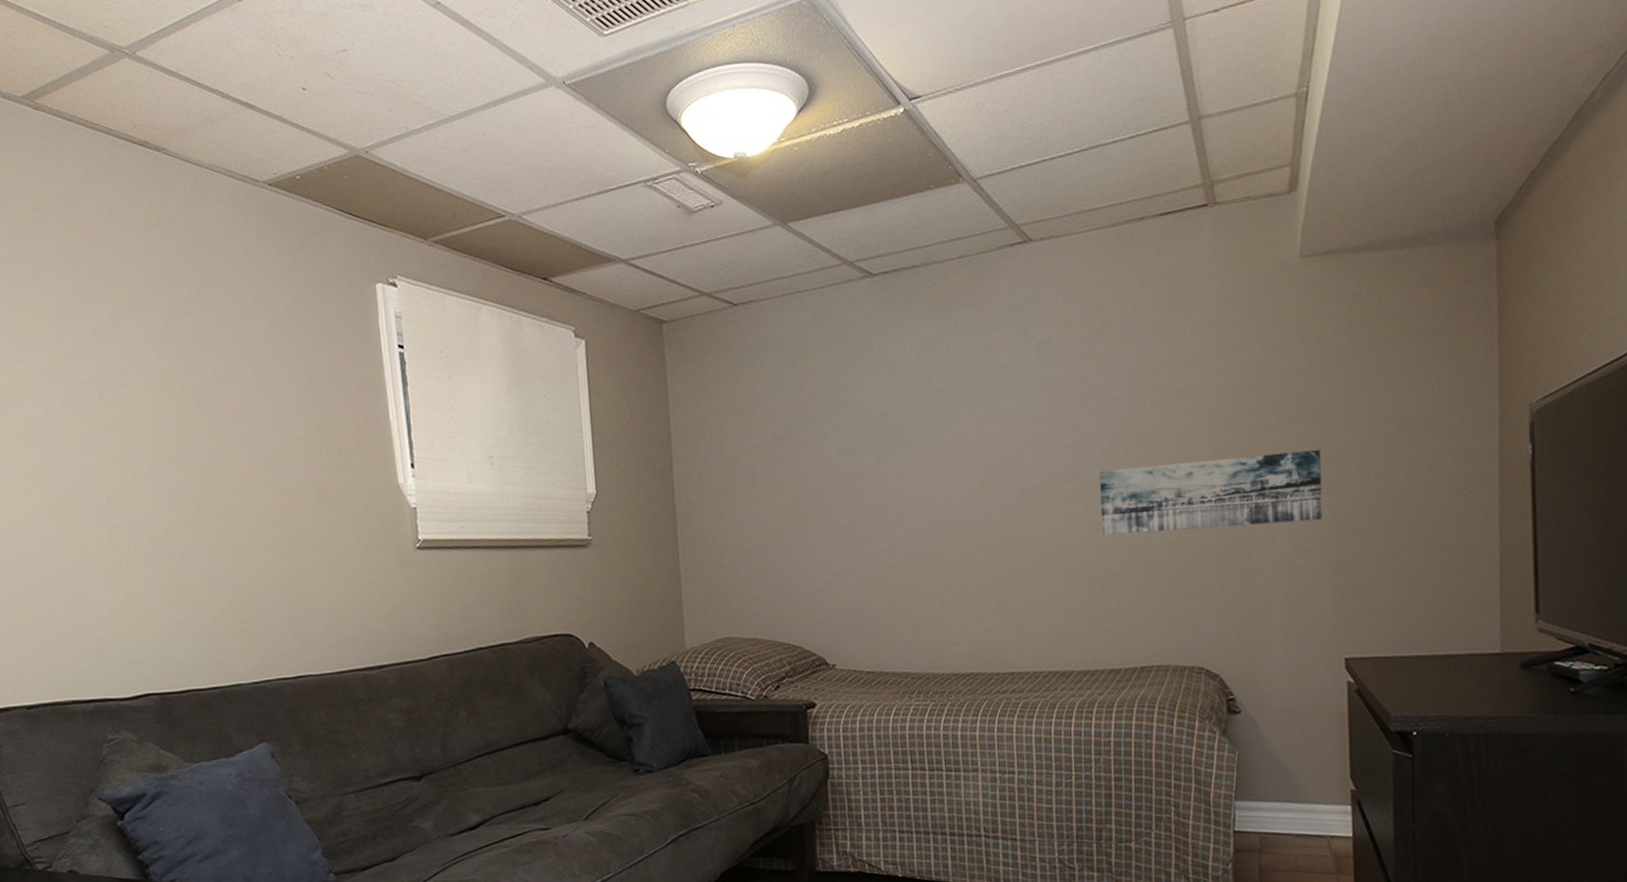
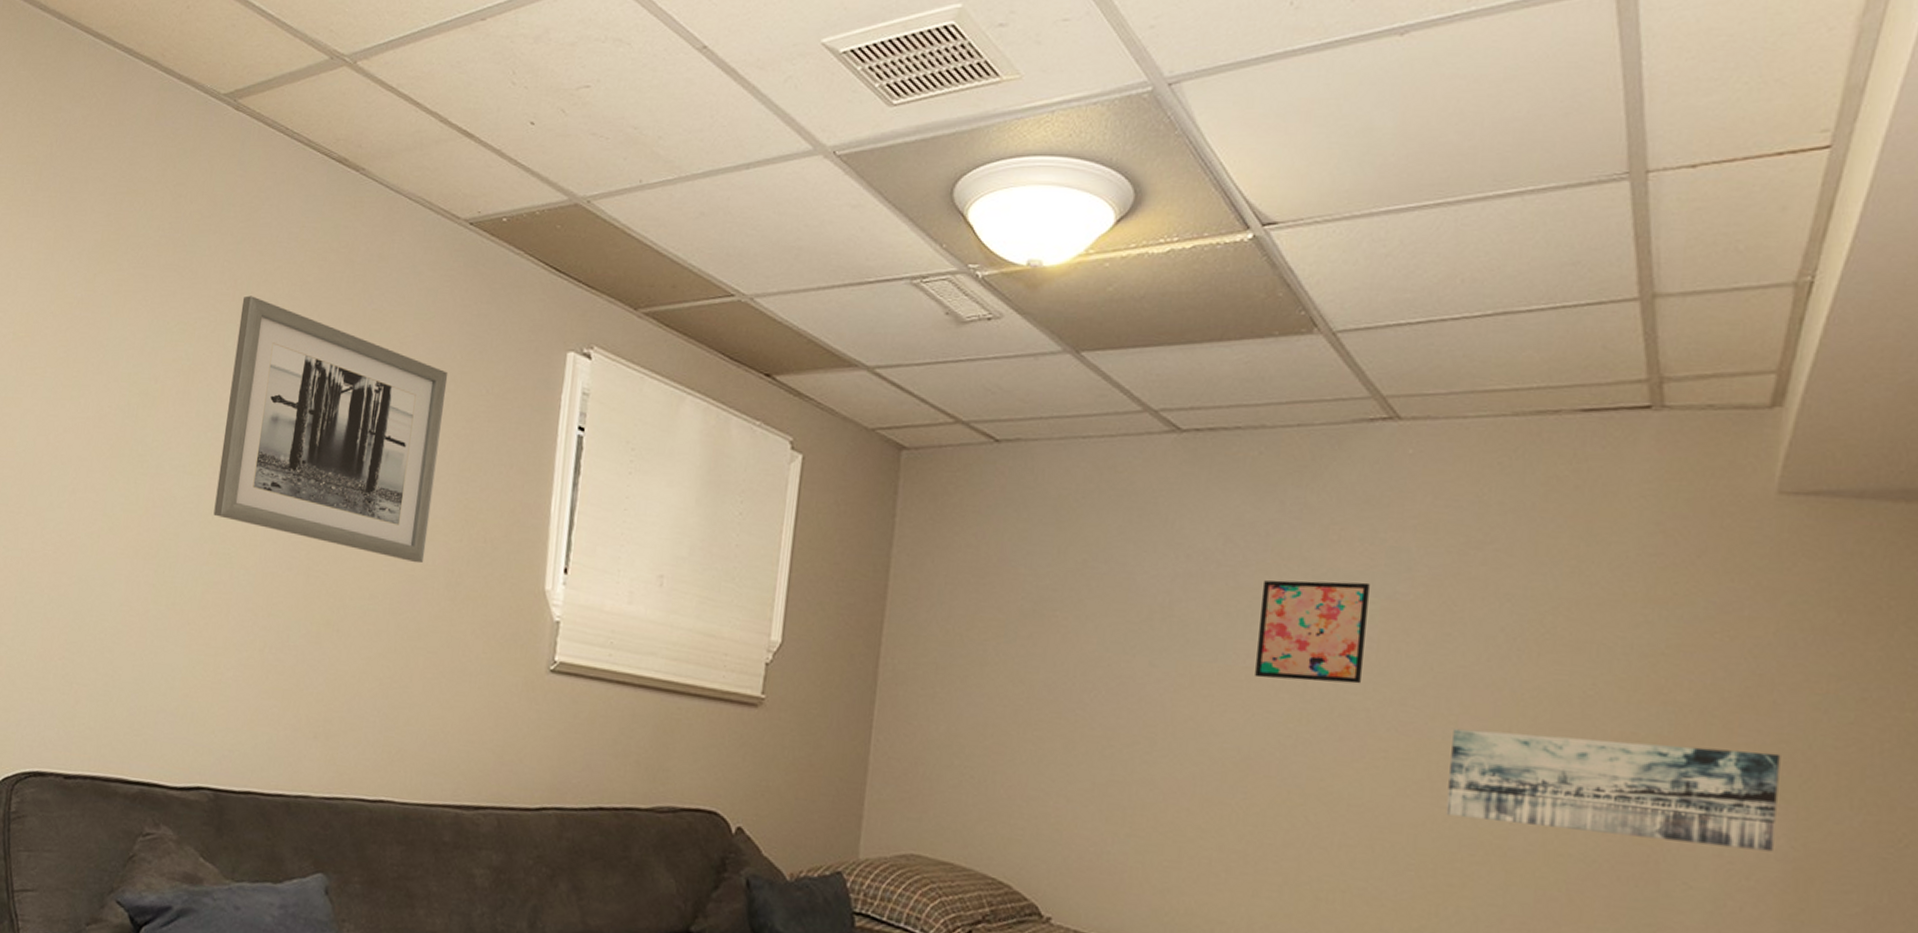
wall art: none [83,275,293,480] -> present [213,295,449,564]
wall art: none [951,372,1030,458] -> present [1255,580,1370,684]

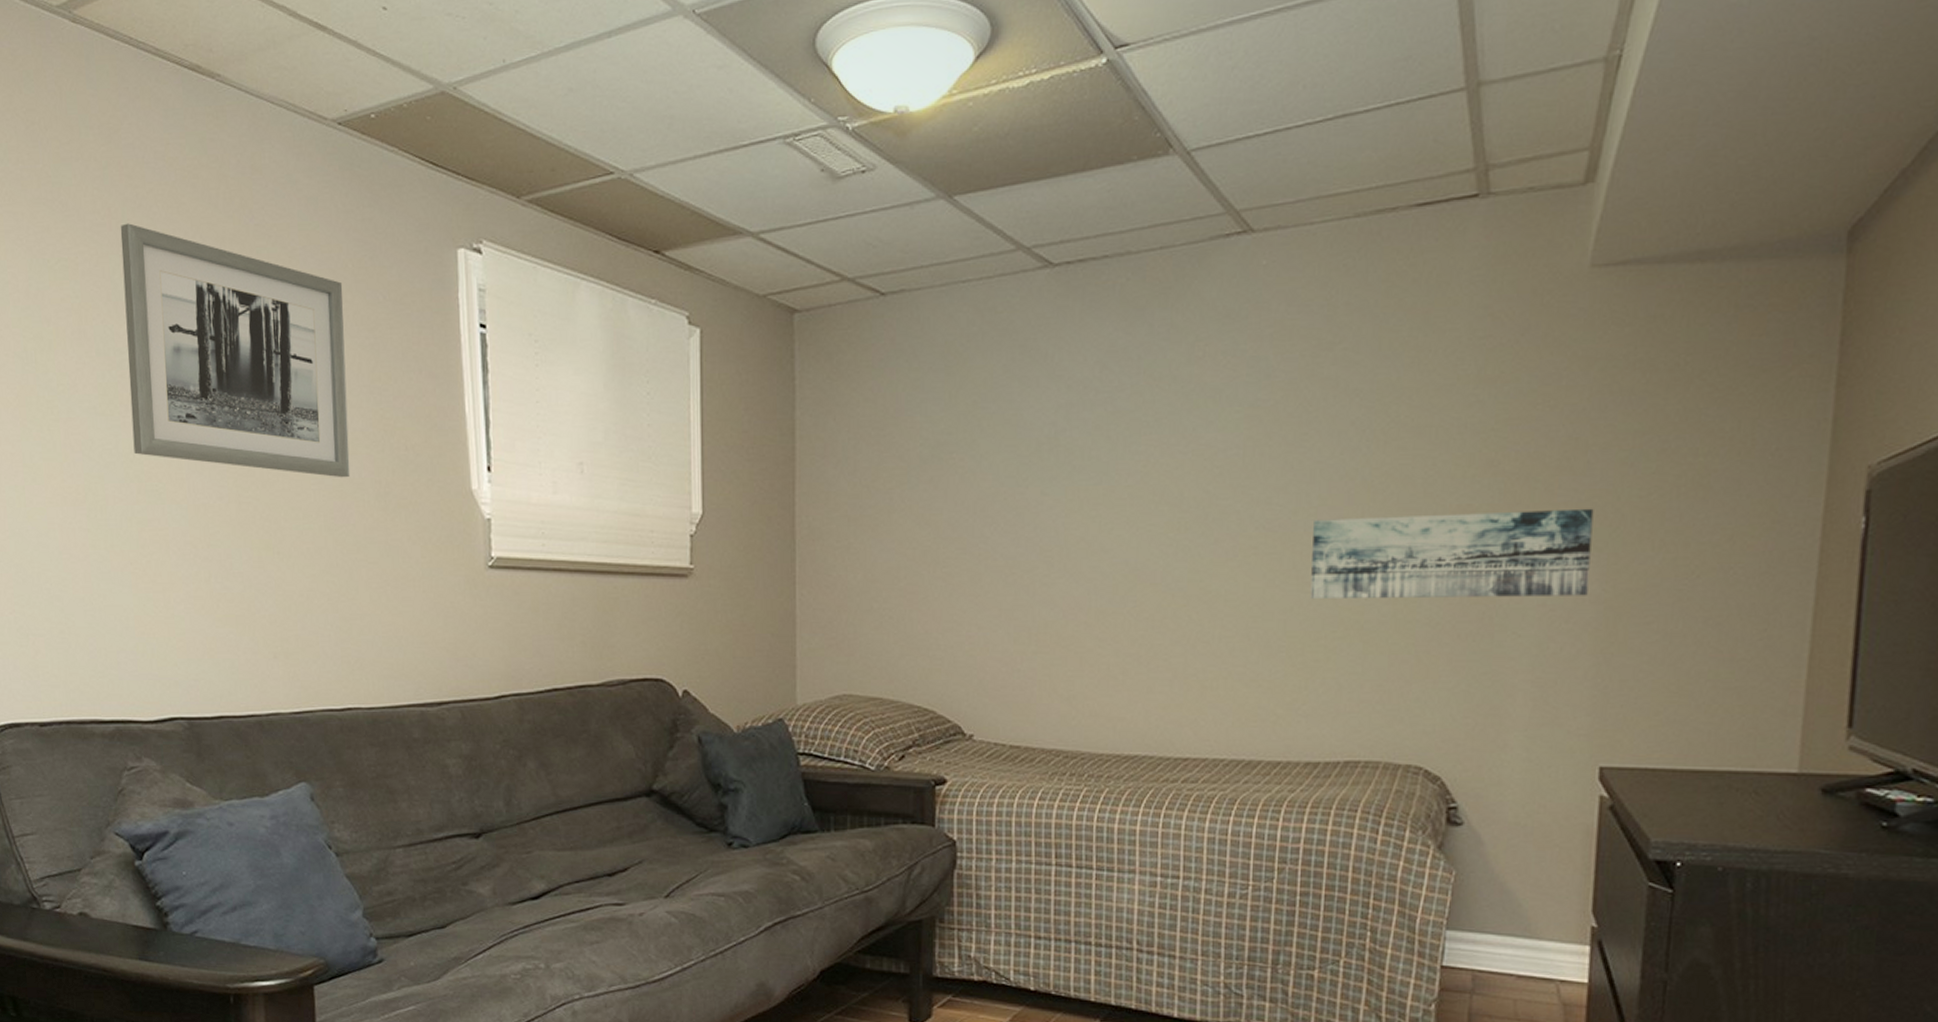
wall art: present [1255,580,1370,684] -> none [1137,393,1234,494]

